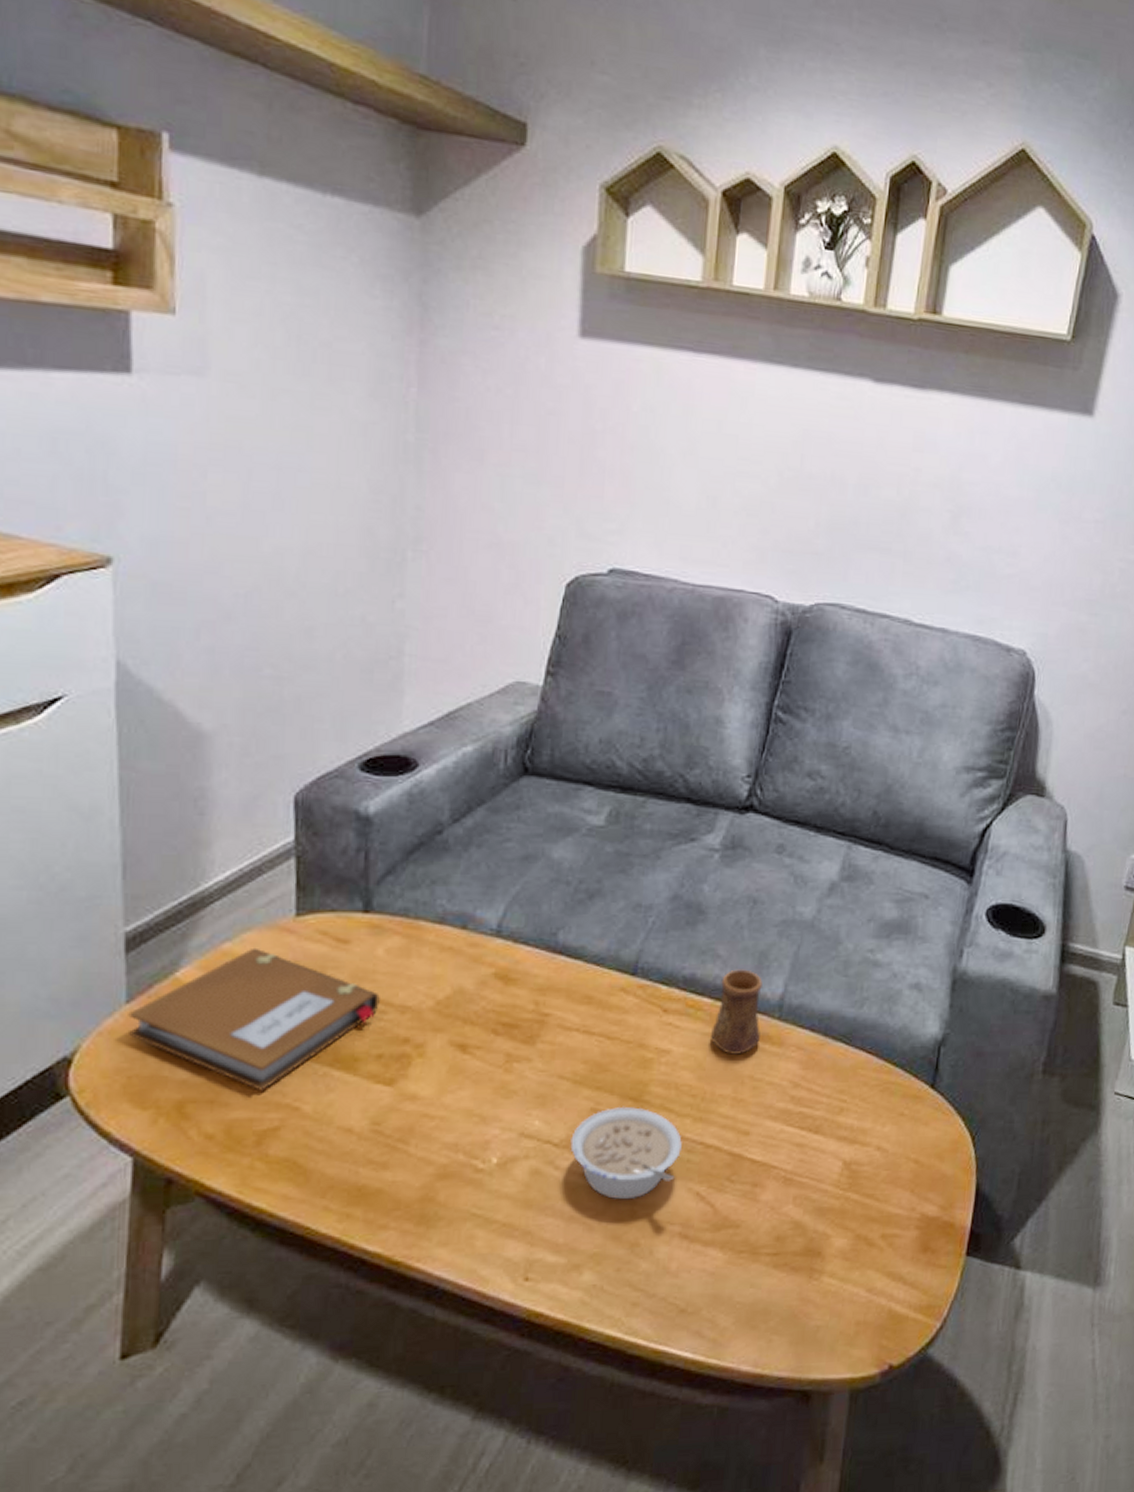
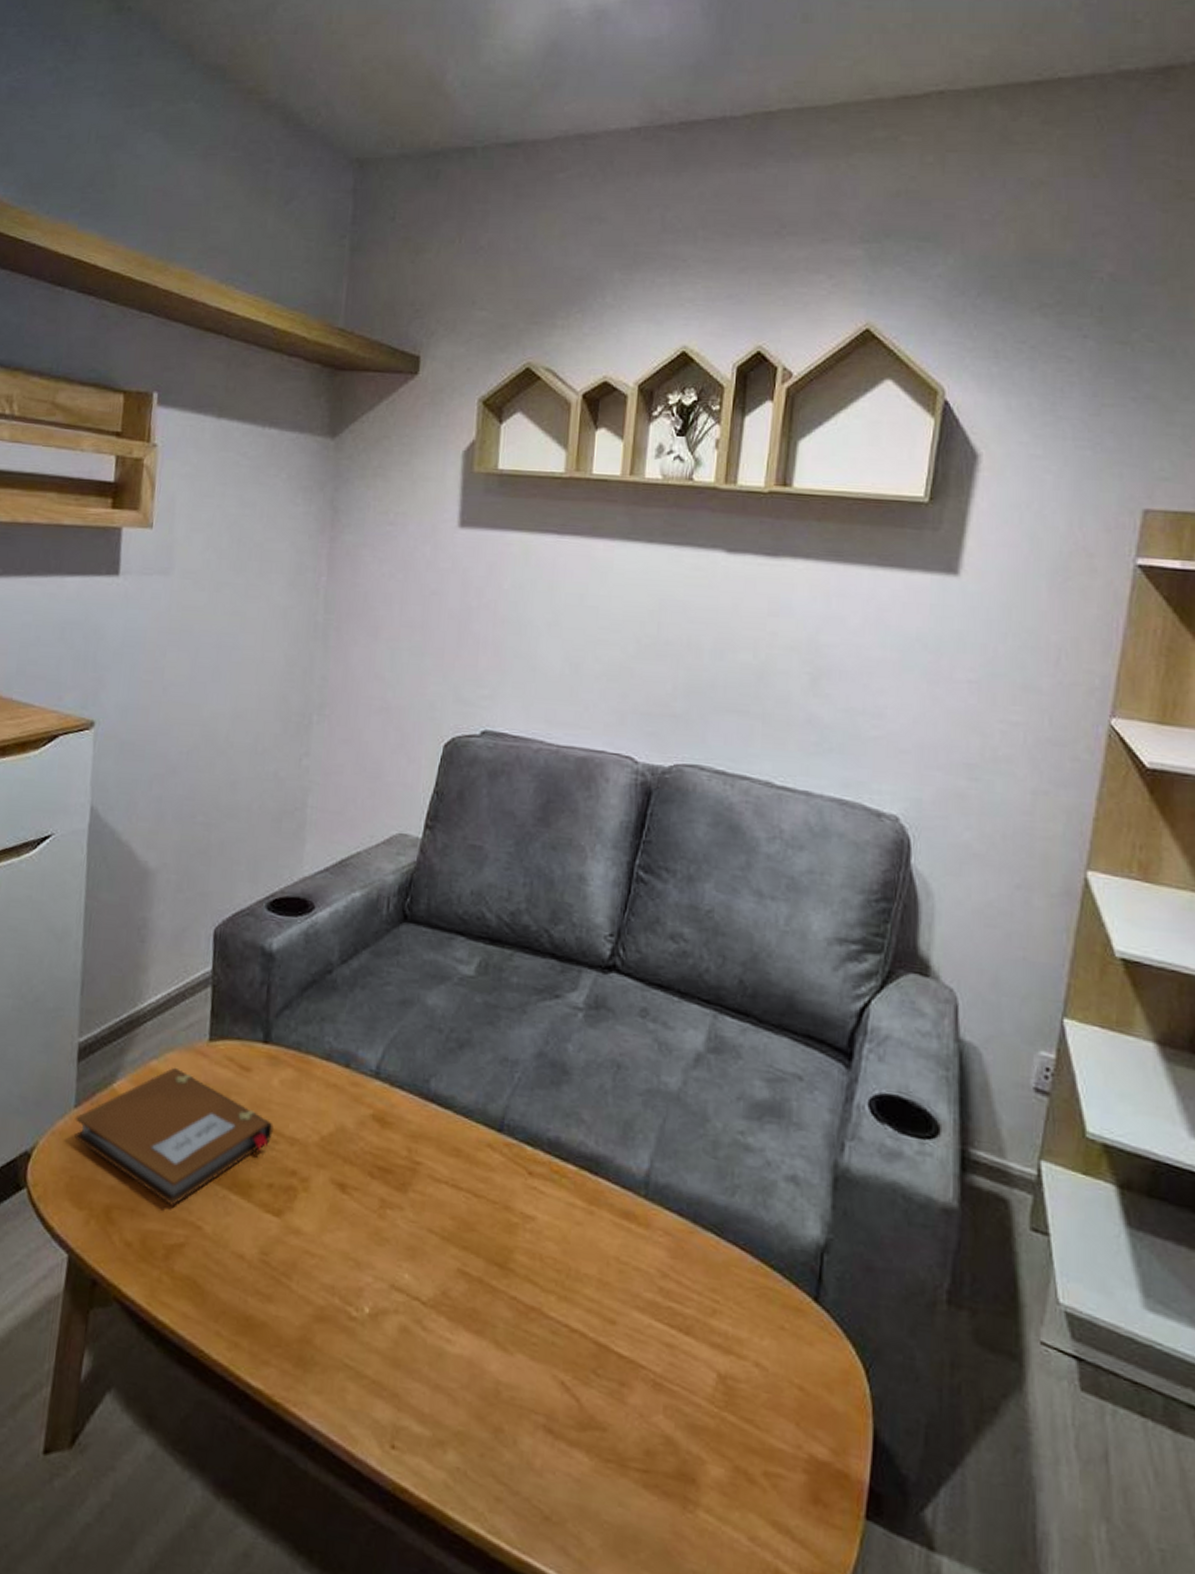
legume: present [570,1106,682,1200] -> none [437,1271,547,1377]
cup: present [711,969,763,1056] -> none [575,1137,628,1233]

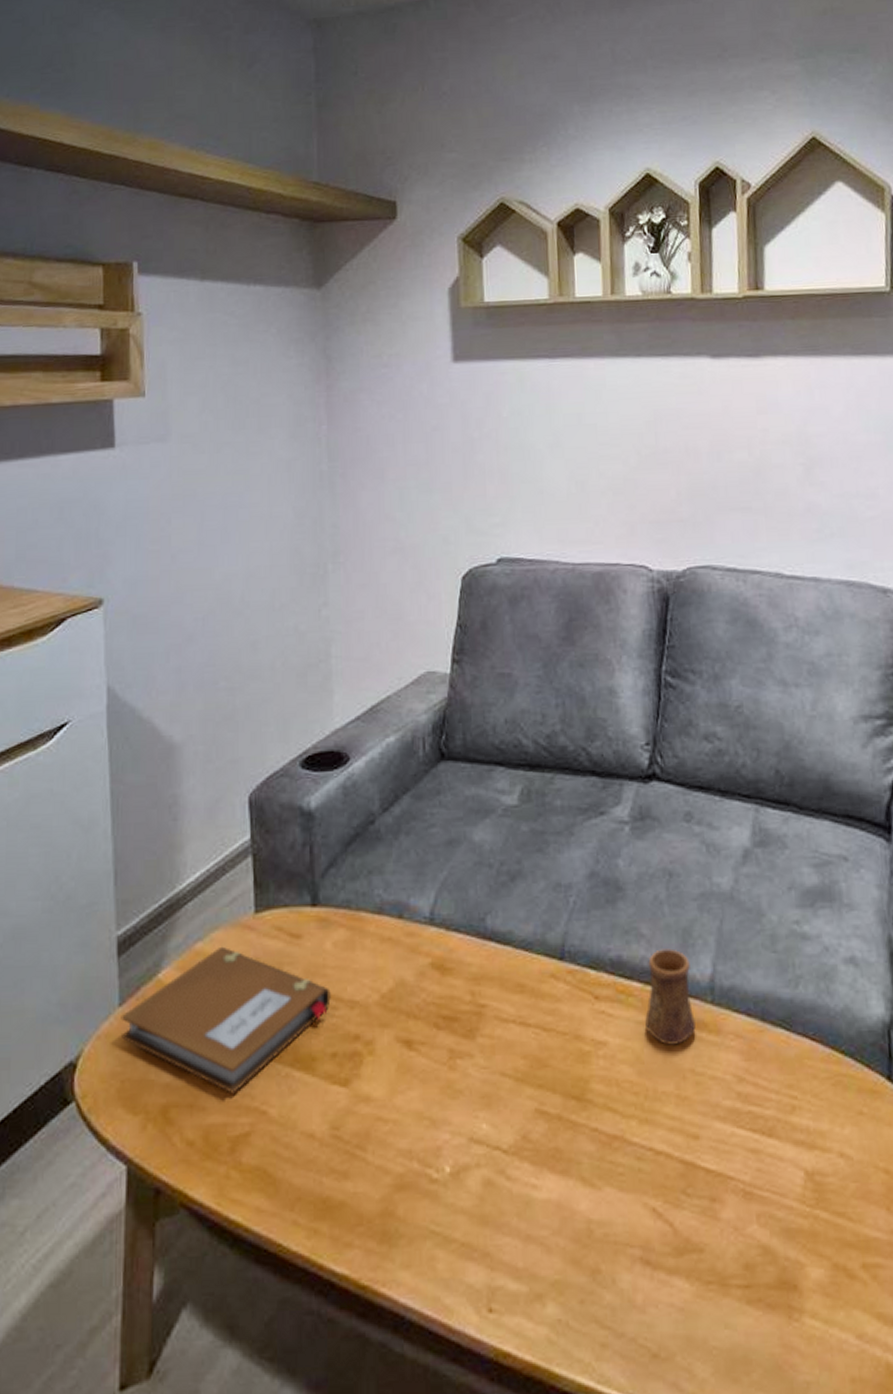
cup: none [575,1137,628,1233] -> present [645,948,696,1047]

